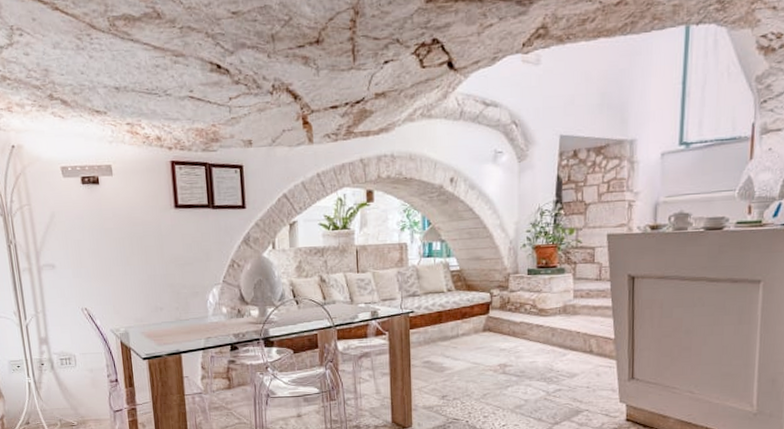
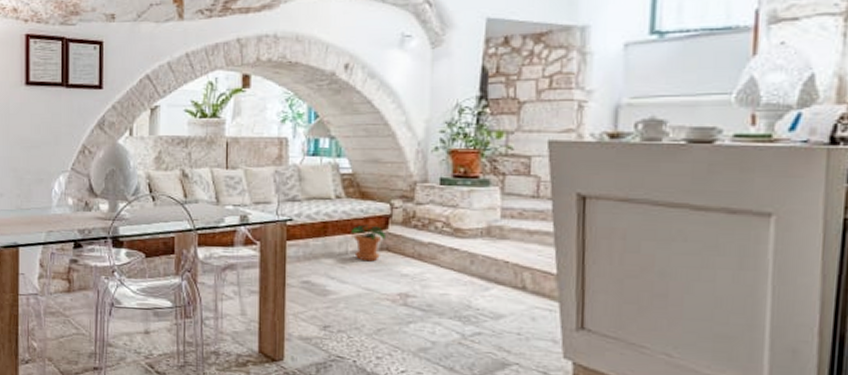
potted plant: none [461,311,487,341] -> present [352,224,385,262]

